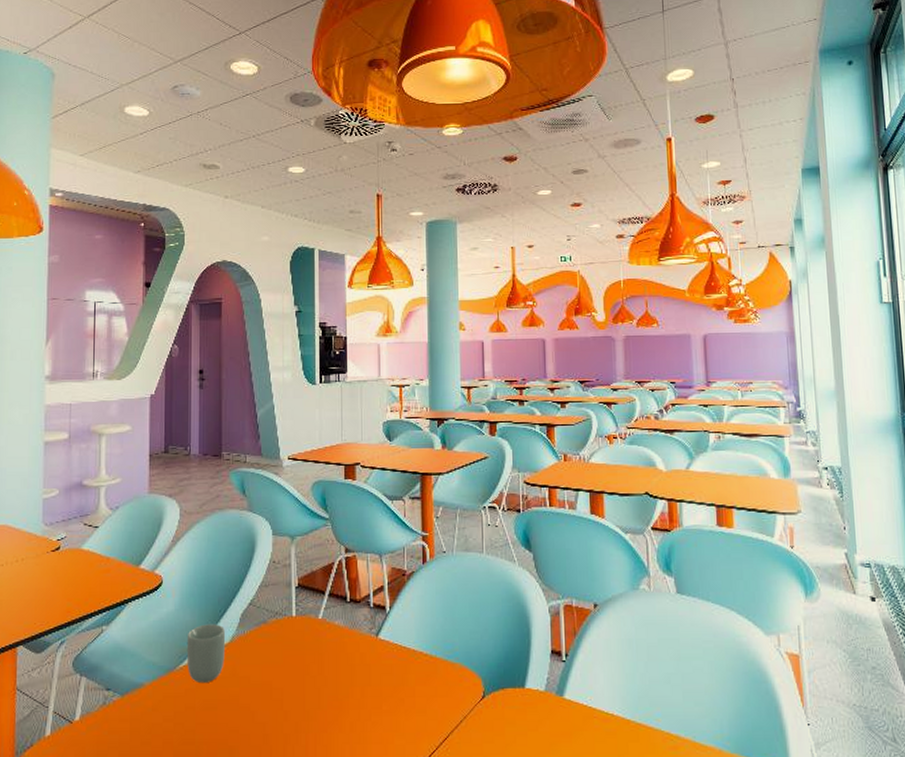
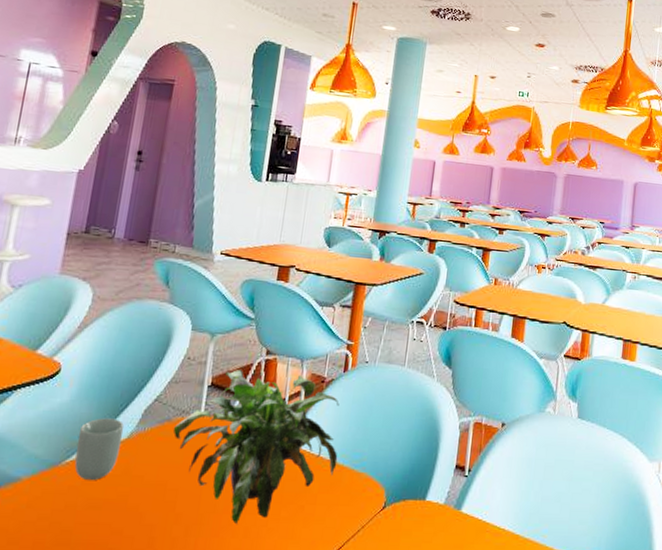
potted plant: none [269,569,430,720] -> present [172,370,339,525]

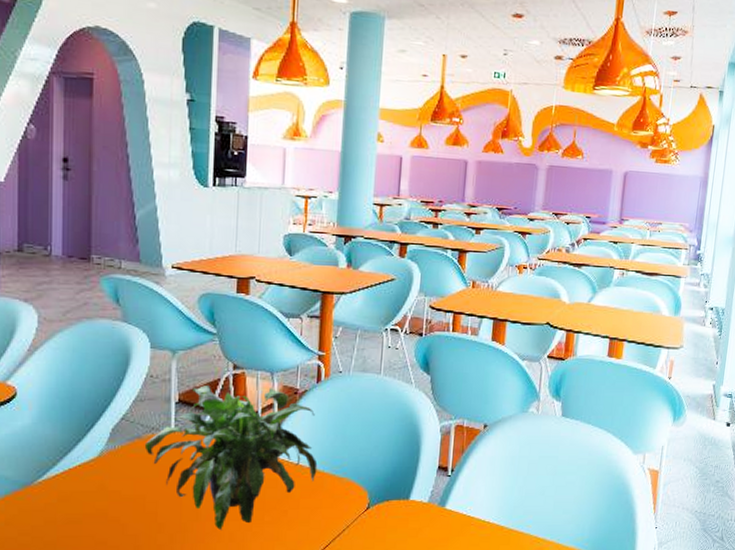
cup: present [74,418,124,481] -> none [46,438,93,498]

